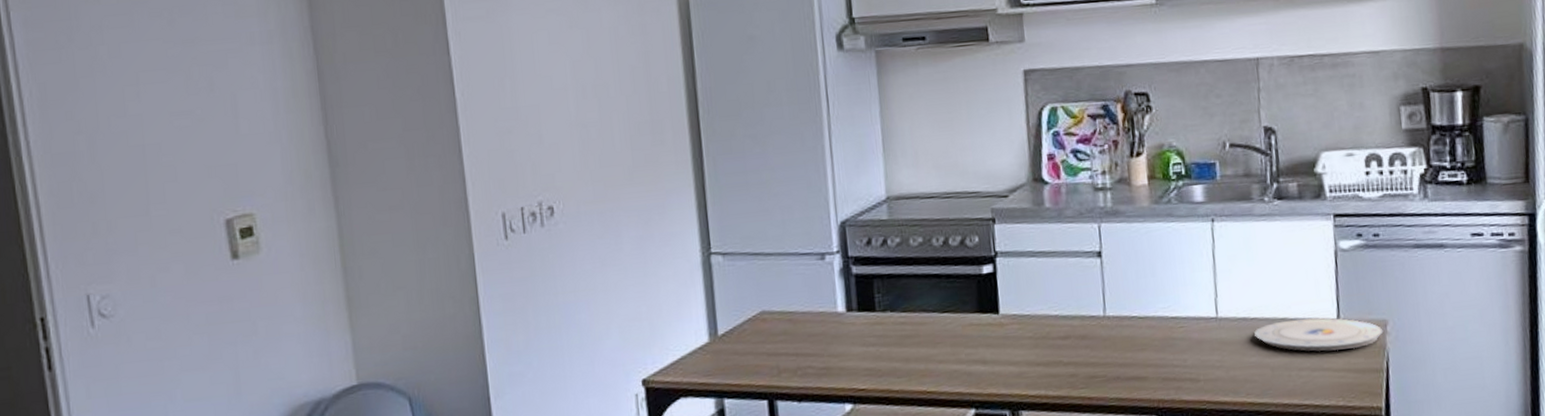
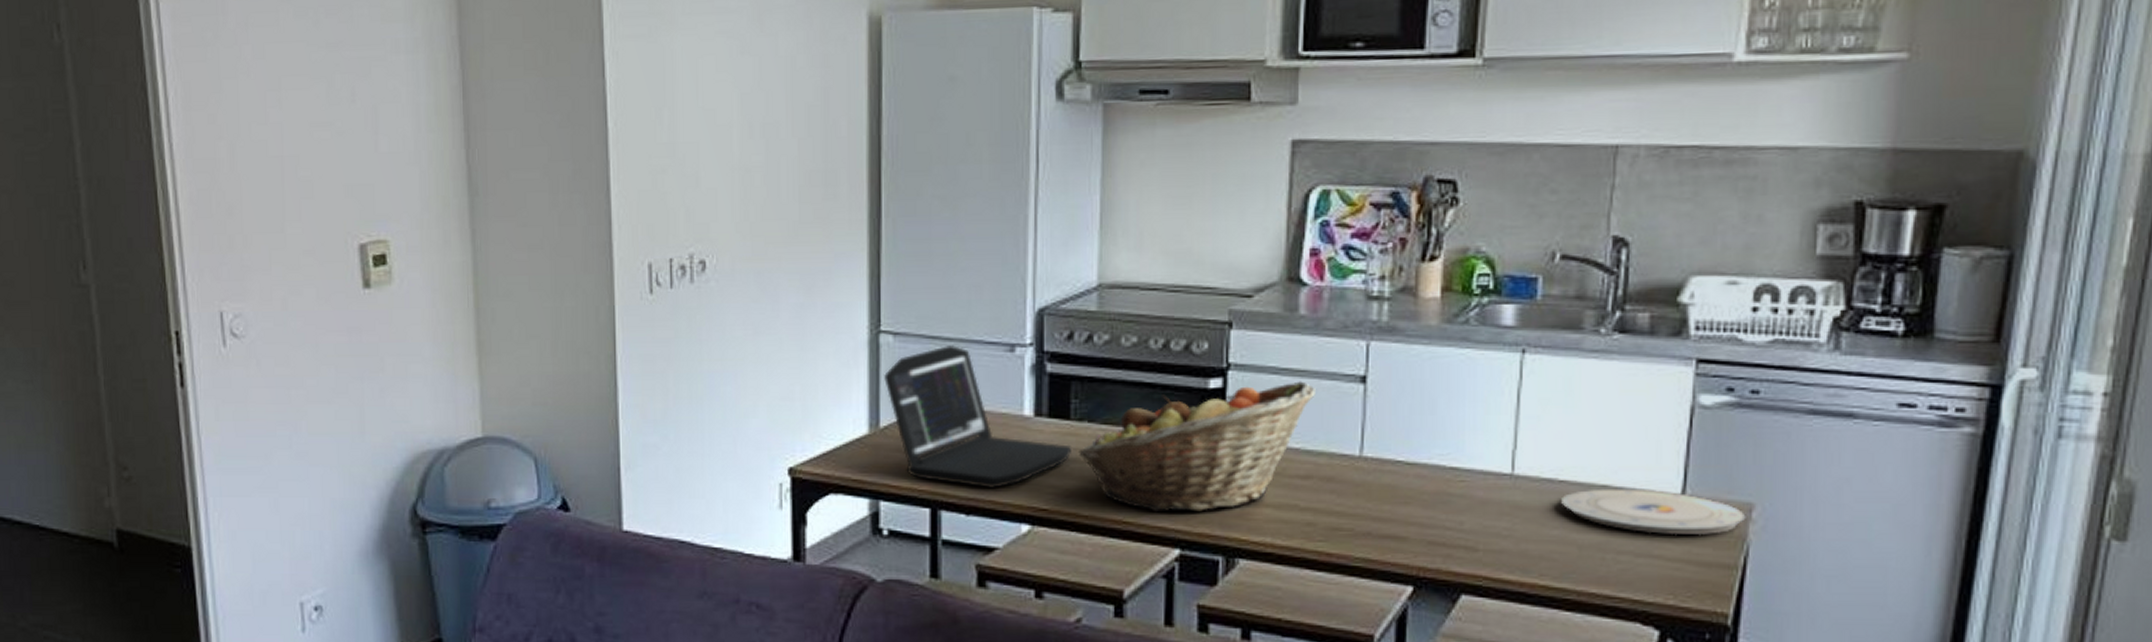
laptop: none [718,259,880,377] -> present [884,345,1072,488]
fruit basket: none [885,260,1065,381] -> present [1079,381,1316,513]

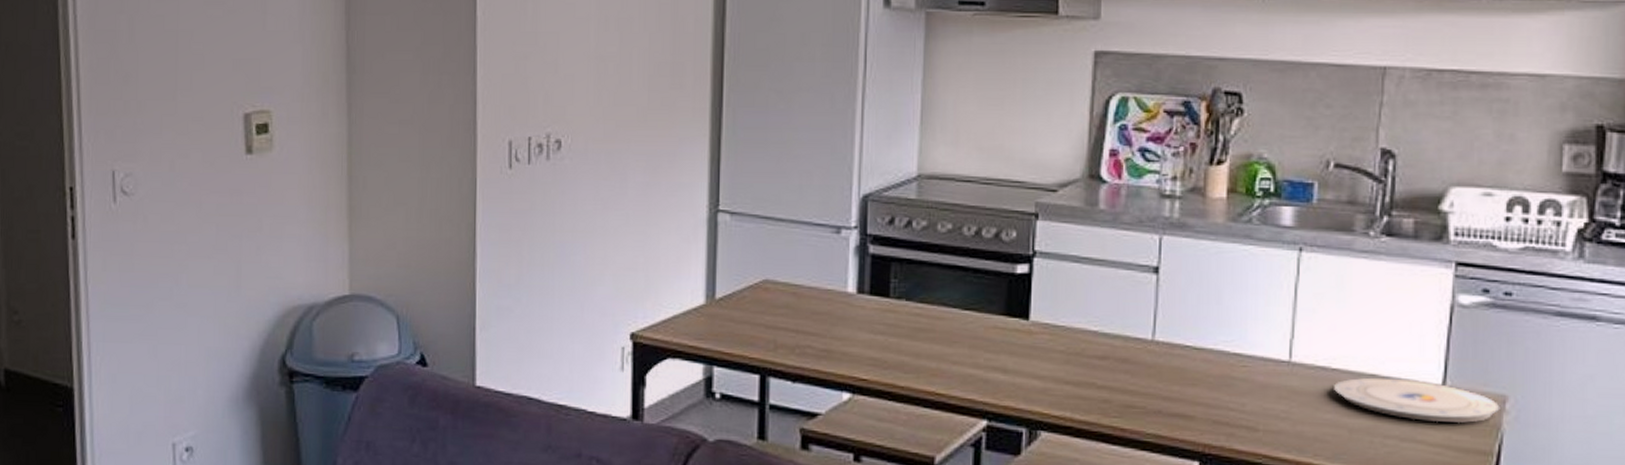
laptop: present [884,345,1072,488] -> none [721,226,891,359]
fruit basket: present [1079,381,1316,513] -> none [897,269,1113,386]

